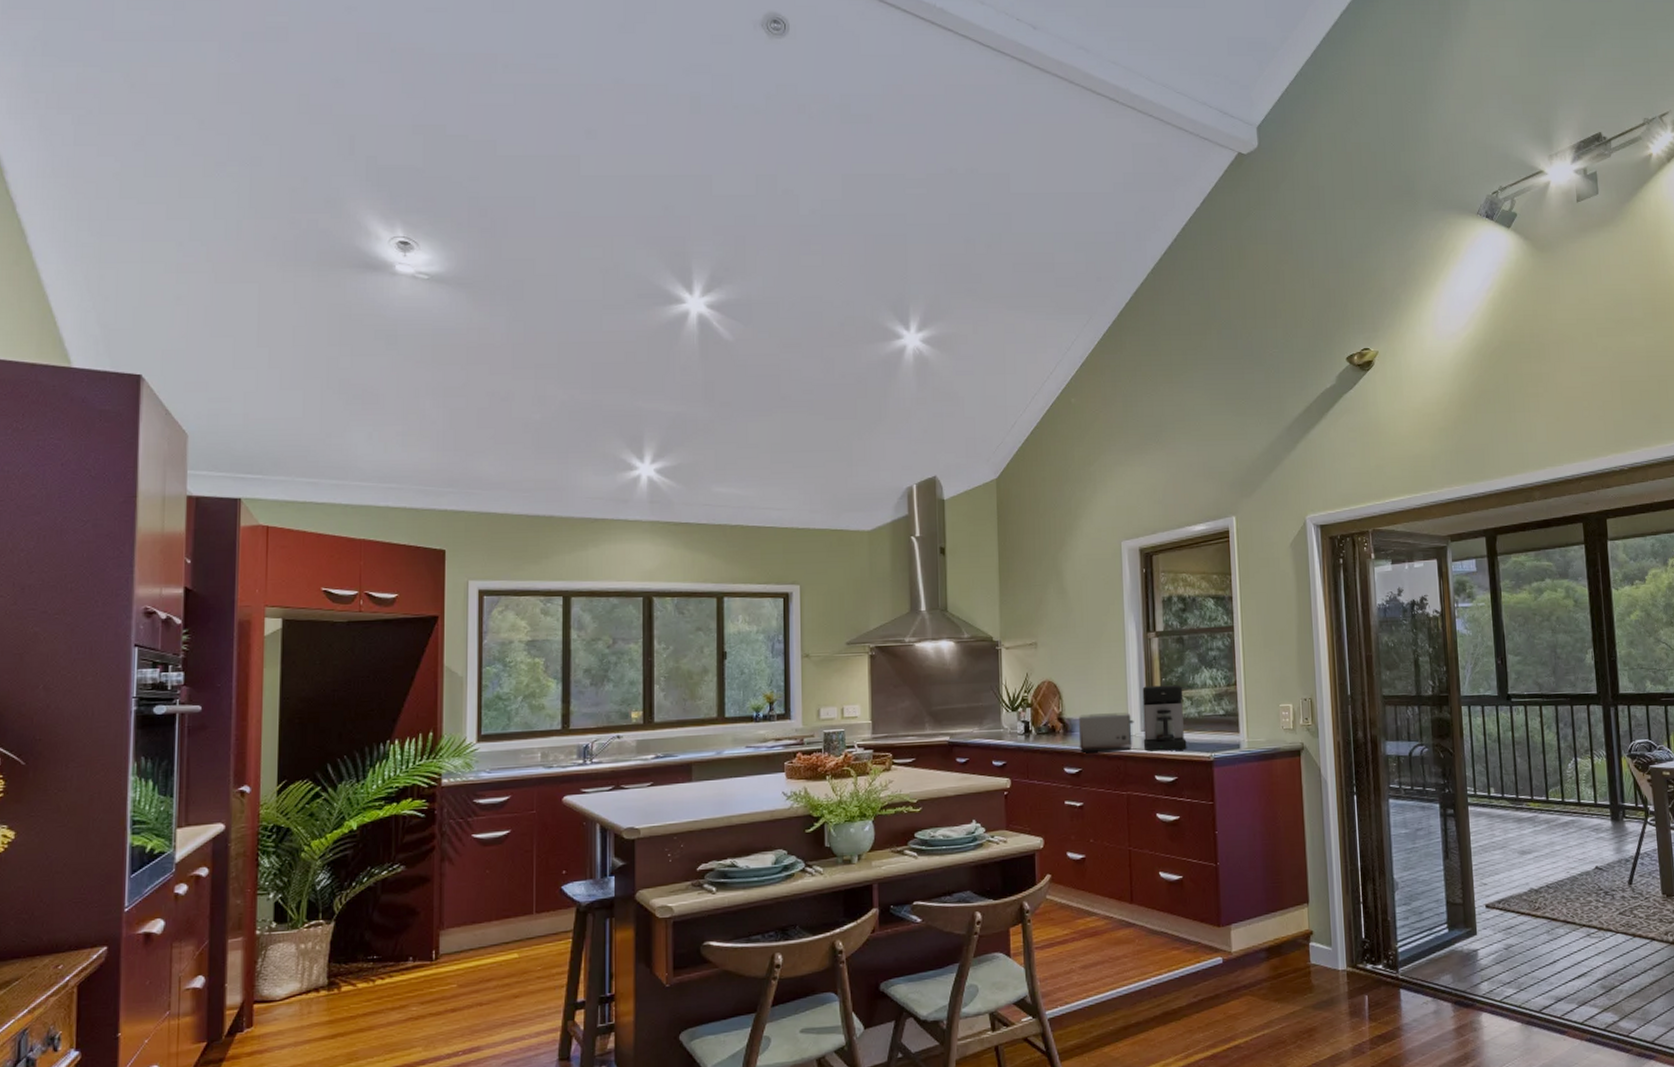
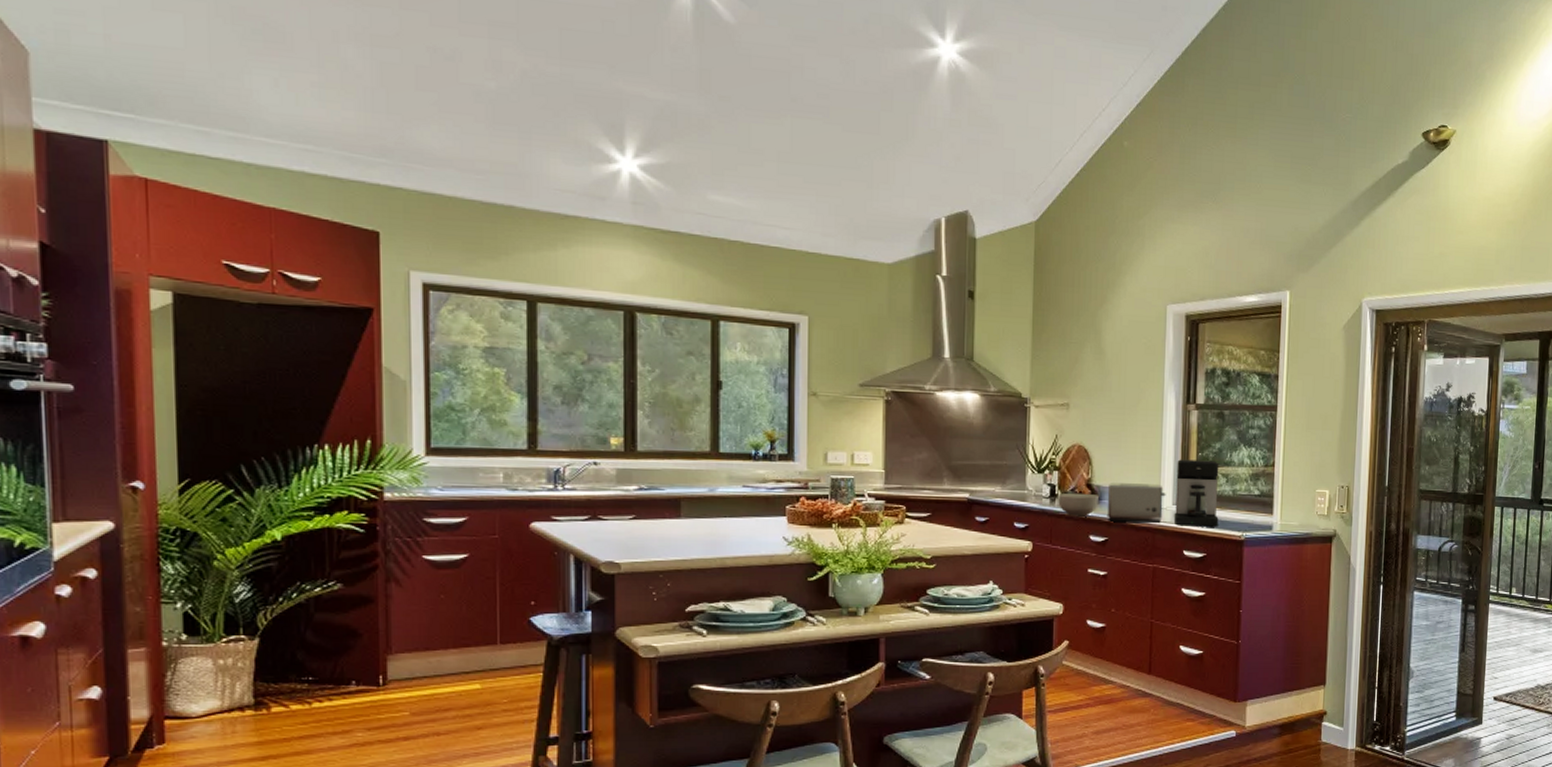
bowl: none [1032,727,1070,750] -> present [1058,492,1099,517]

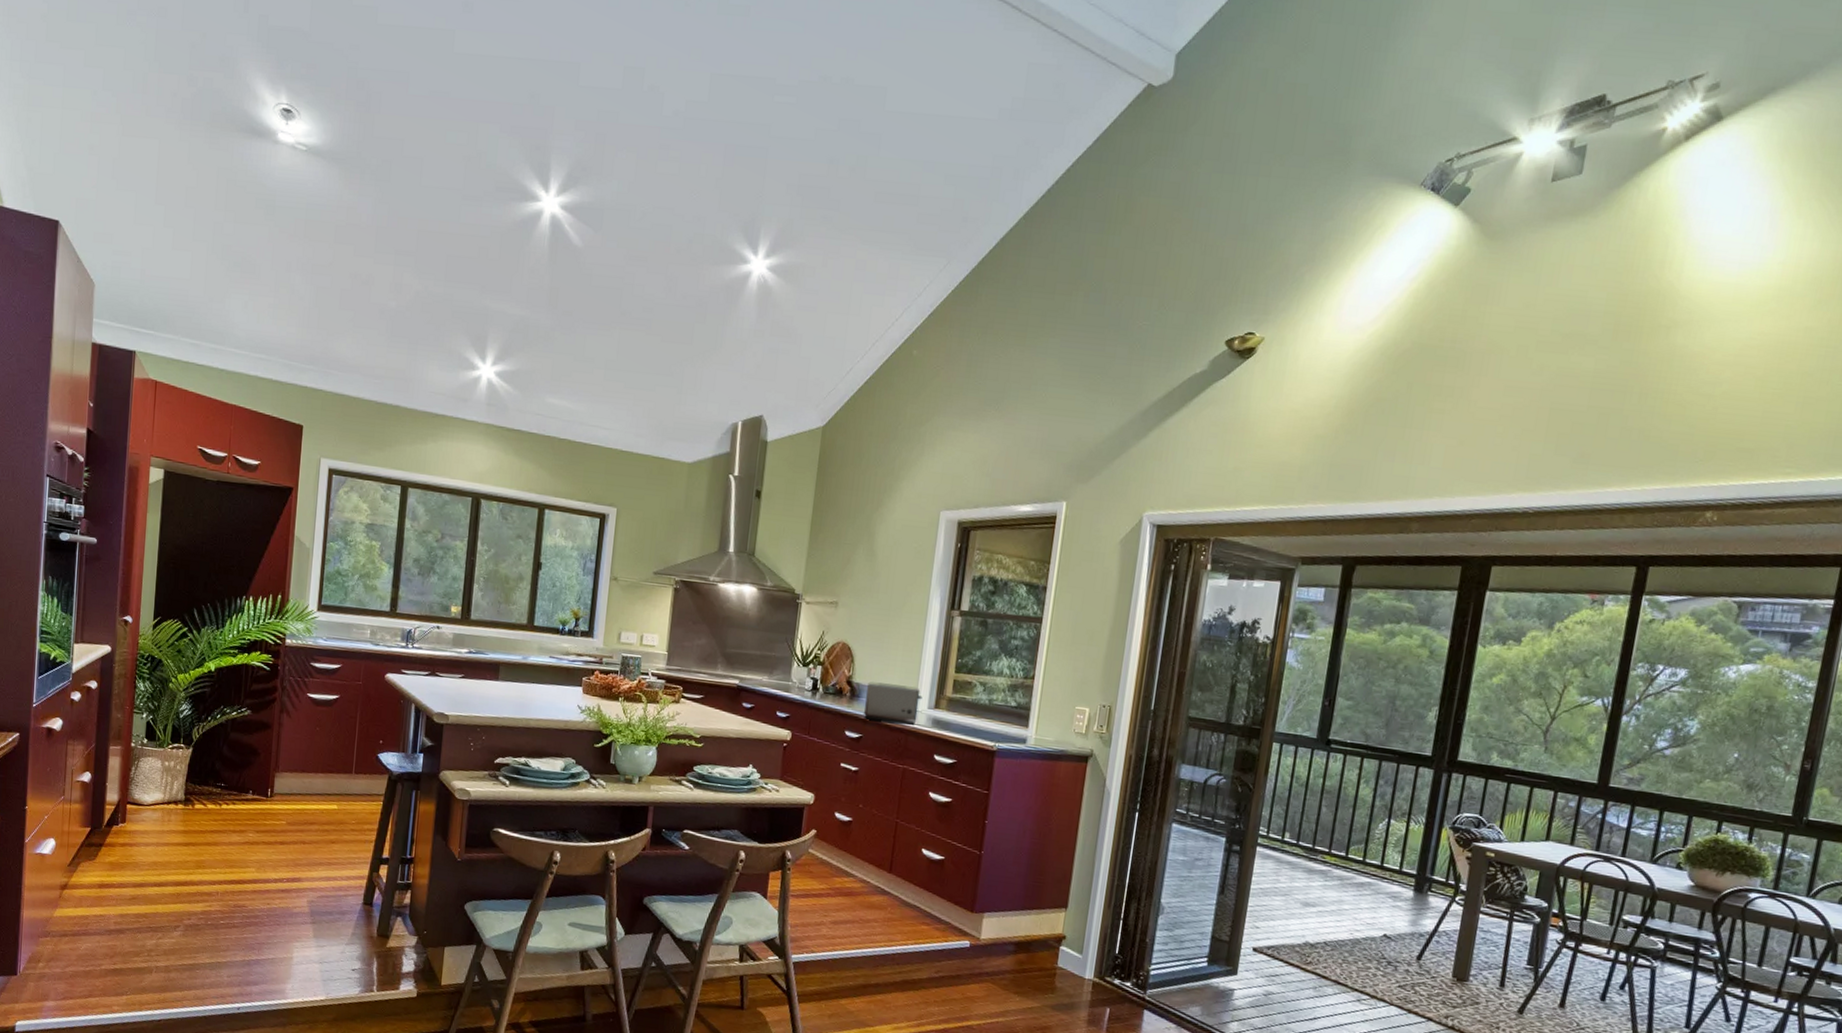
bowl: present [1058,492,1099,517] -> none [819,687,857,712]
coffee maker: present [1173,459,1219,527] -> none [927,664,978,735]

